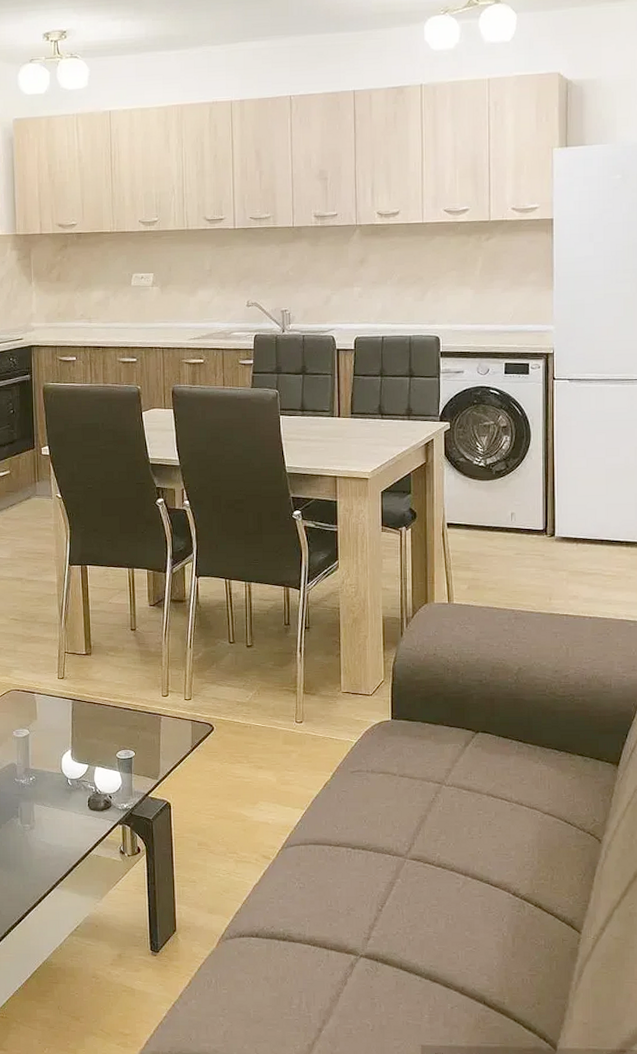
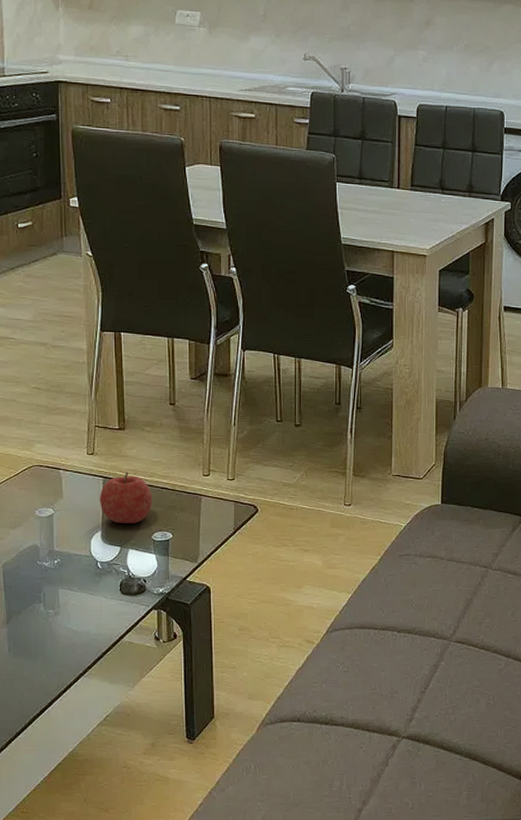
fruit: none [69,694,117,743] -> present [99,472,153,523]

